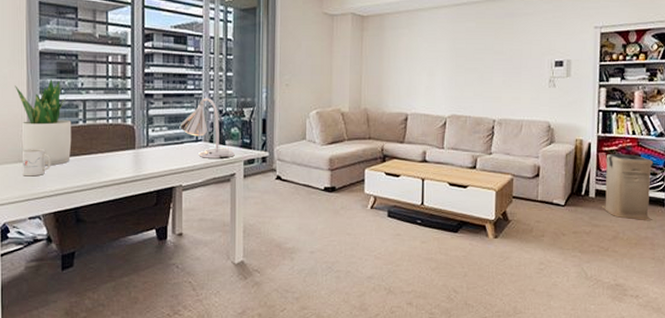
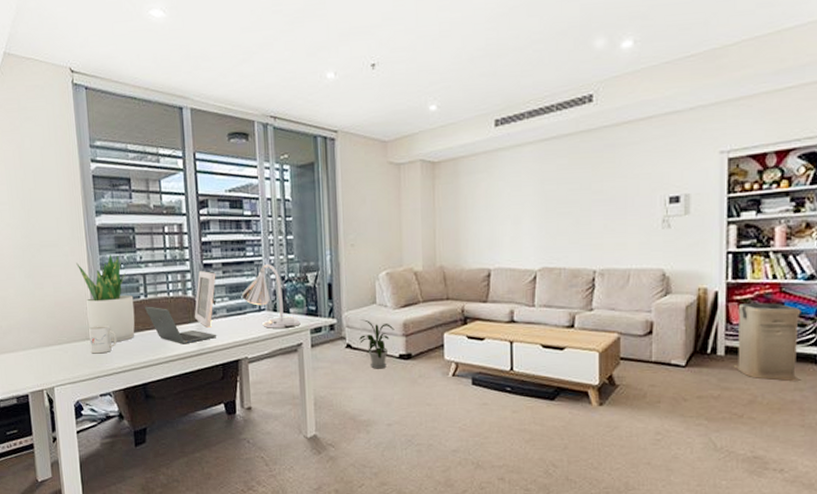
laptop: none [82,131,154,170] -> present [144,306,217,344]
picture frame: none [132,101,156,155] -> present [194,271,217,328]
house plant: none [288,153,321,200] -> present [358,319,395,369]

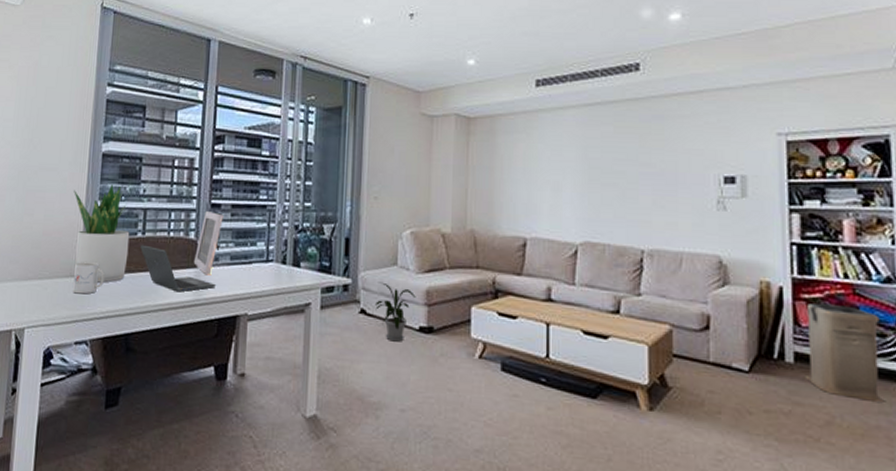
table lamp: present [242,264,301,328] -> none [249,210,311,284]

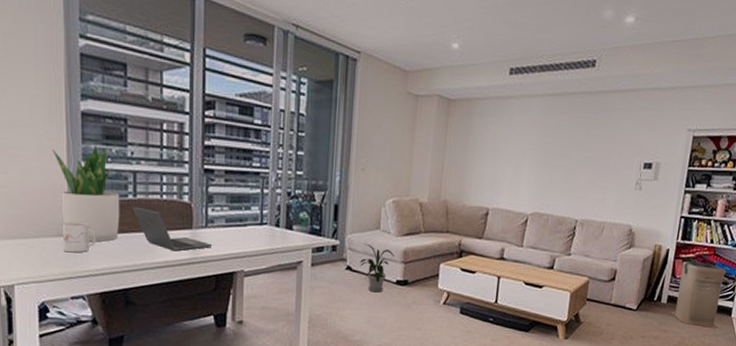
picture frame: present [193,211,224,276] -> none [189,176,217,236]

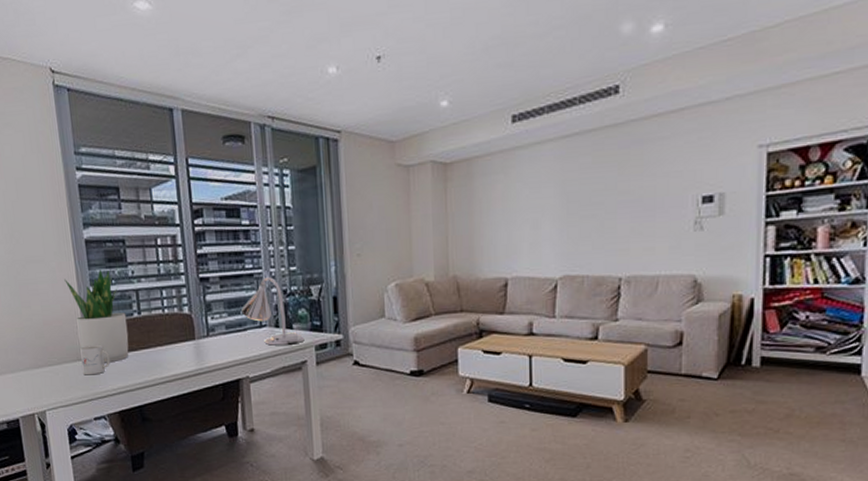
laptop: present [131,206,213,251] -> none [137,324,216,364]
table lamp: none [244,178,303,245] -> present [241,277,305,346]
house plant: present [359,243,395,293] -> none [366,334,405,387]
laundry basket: present [671,261,727,328] -> none [769,309,844,393]

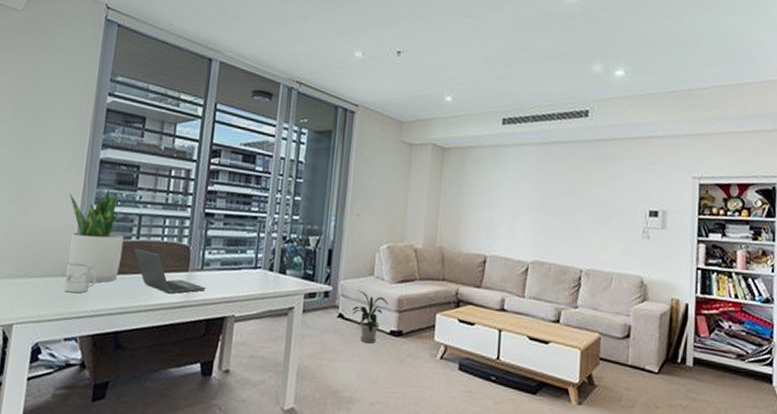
laptop: none [137,324,216,364] -> present [133,248,207,294]
table lamp: present [241,277,305,346] -> none [239,222,295,290]
house plant: none [366,334,405,387] -> present [351,290,389,344]

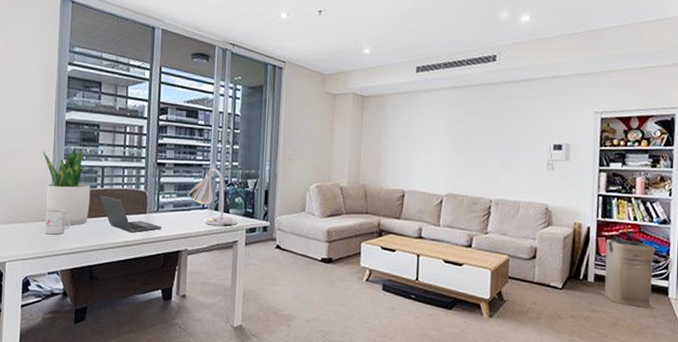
table lamp: none [239,222,295,290] -> present [189,168,238,226]
house plant: present [351,290,389,344] -> none [287,224,319,270]
laundry basket: none [700,318,759,399] -> present [600,239,656,309]

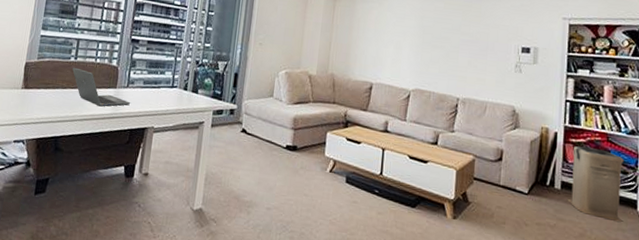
planter: present [43,147,91,226] -> none [19,18,65,95]
mug: present [44,209,71,235] -> none [15,77,42,103]
table lamp: present [189,168,238,226] -> none [159,48,206,107]

